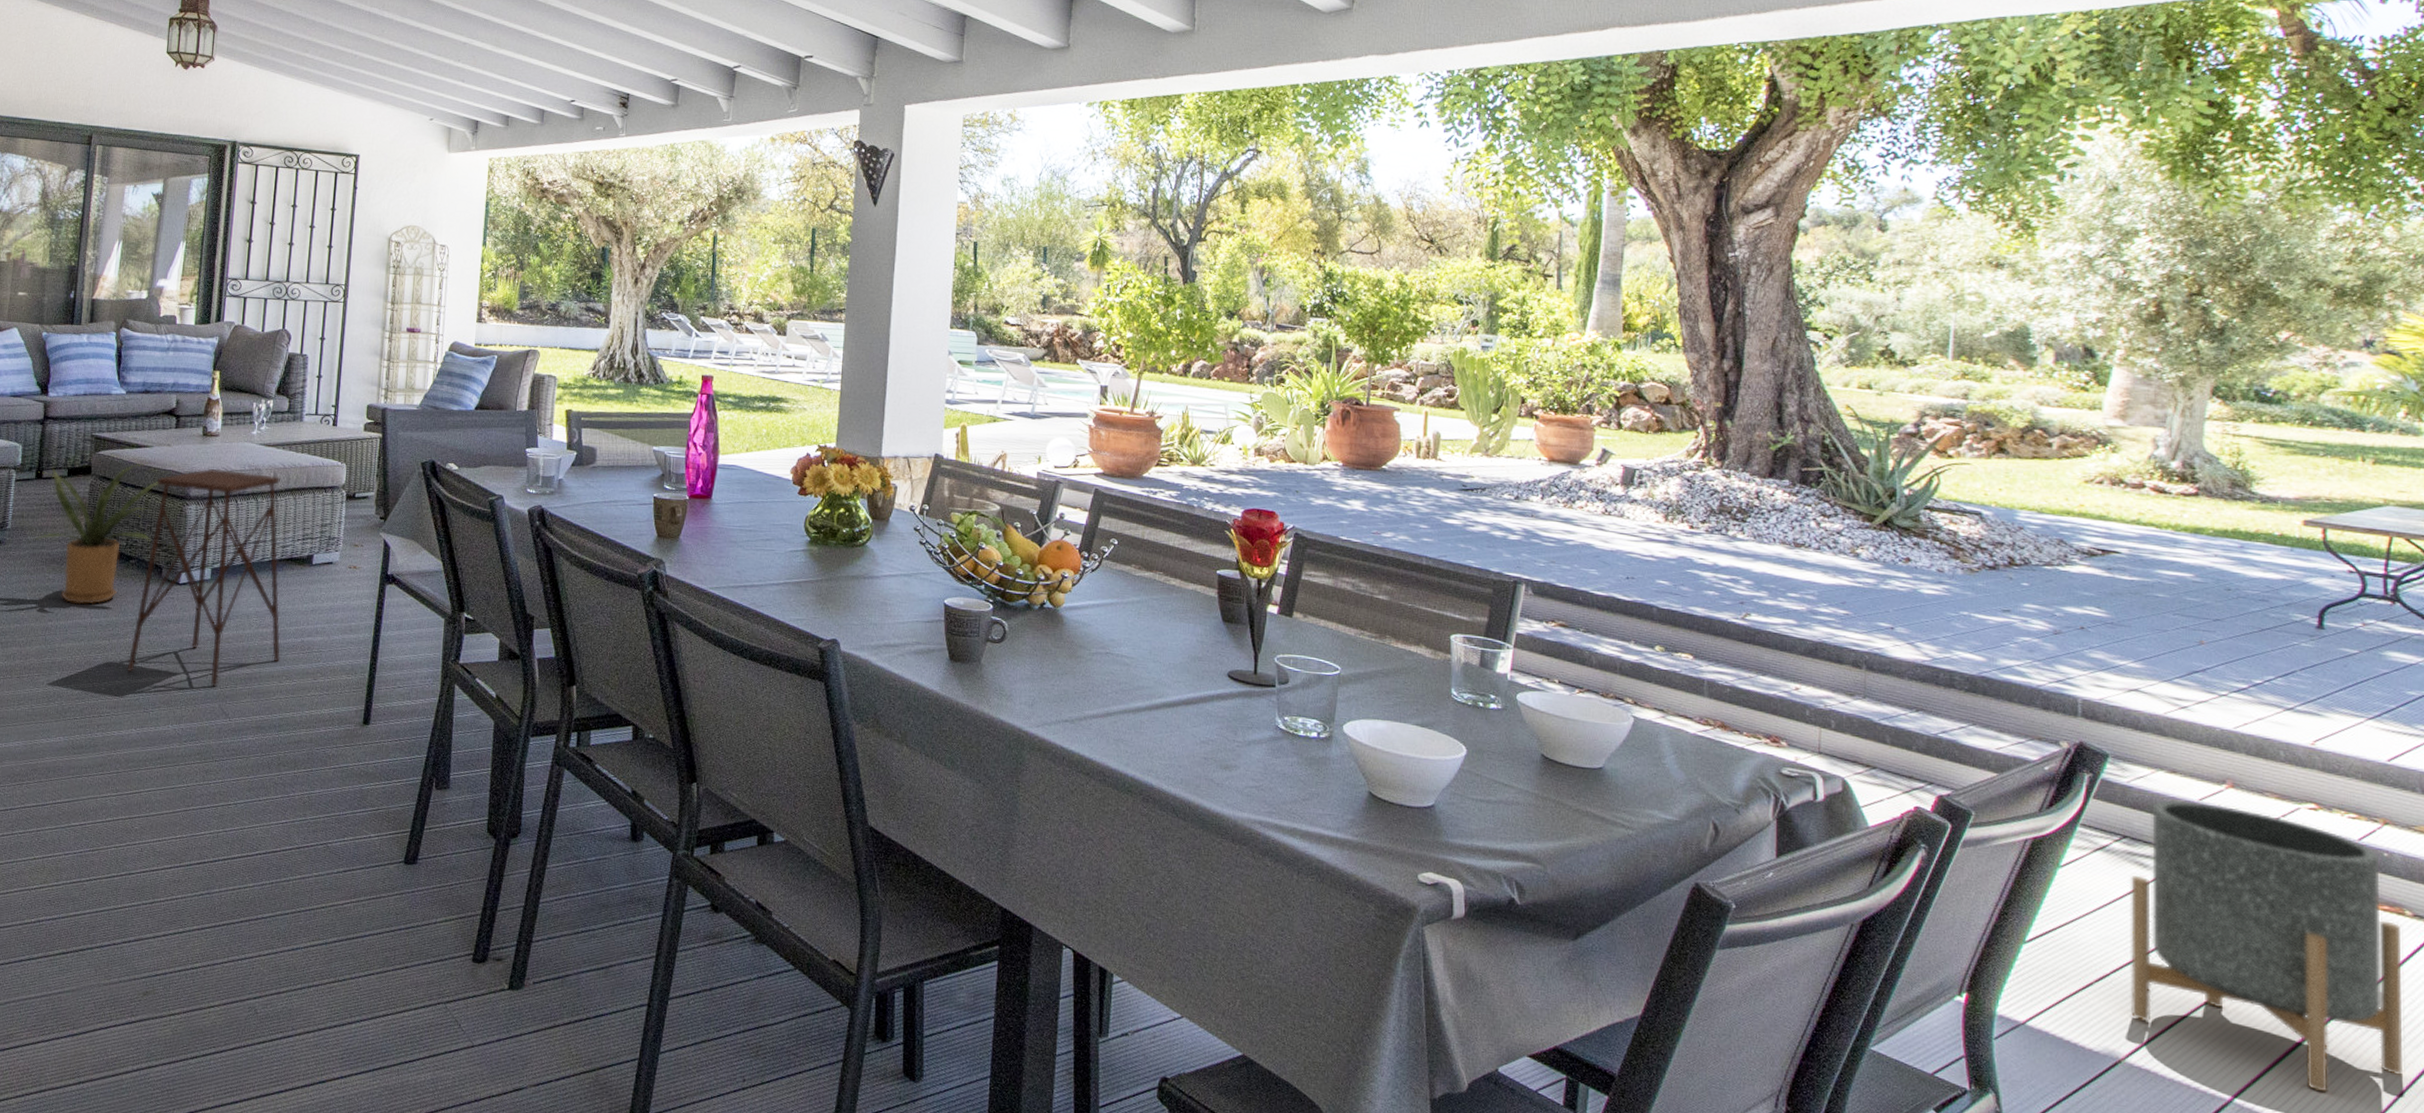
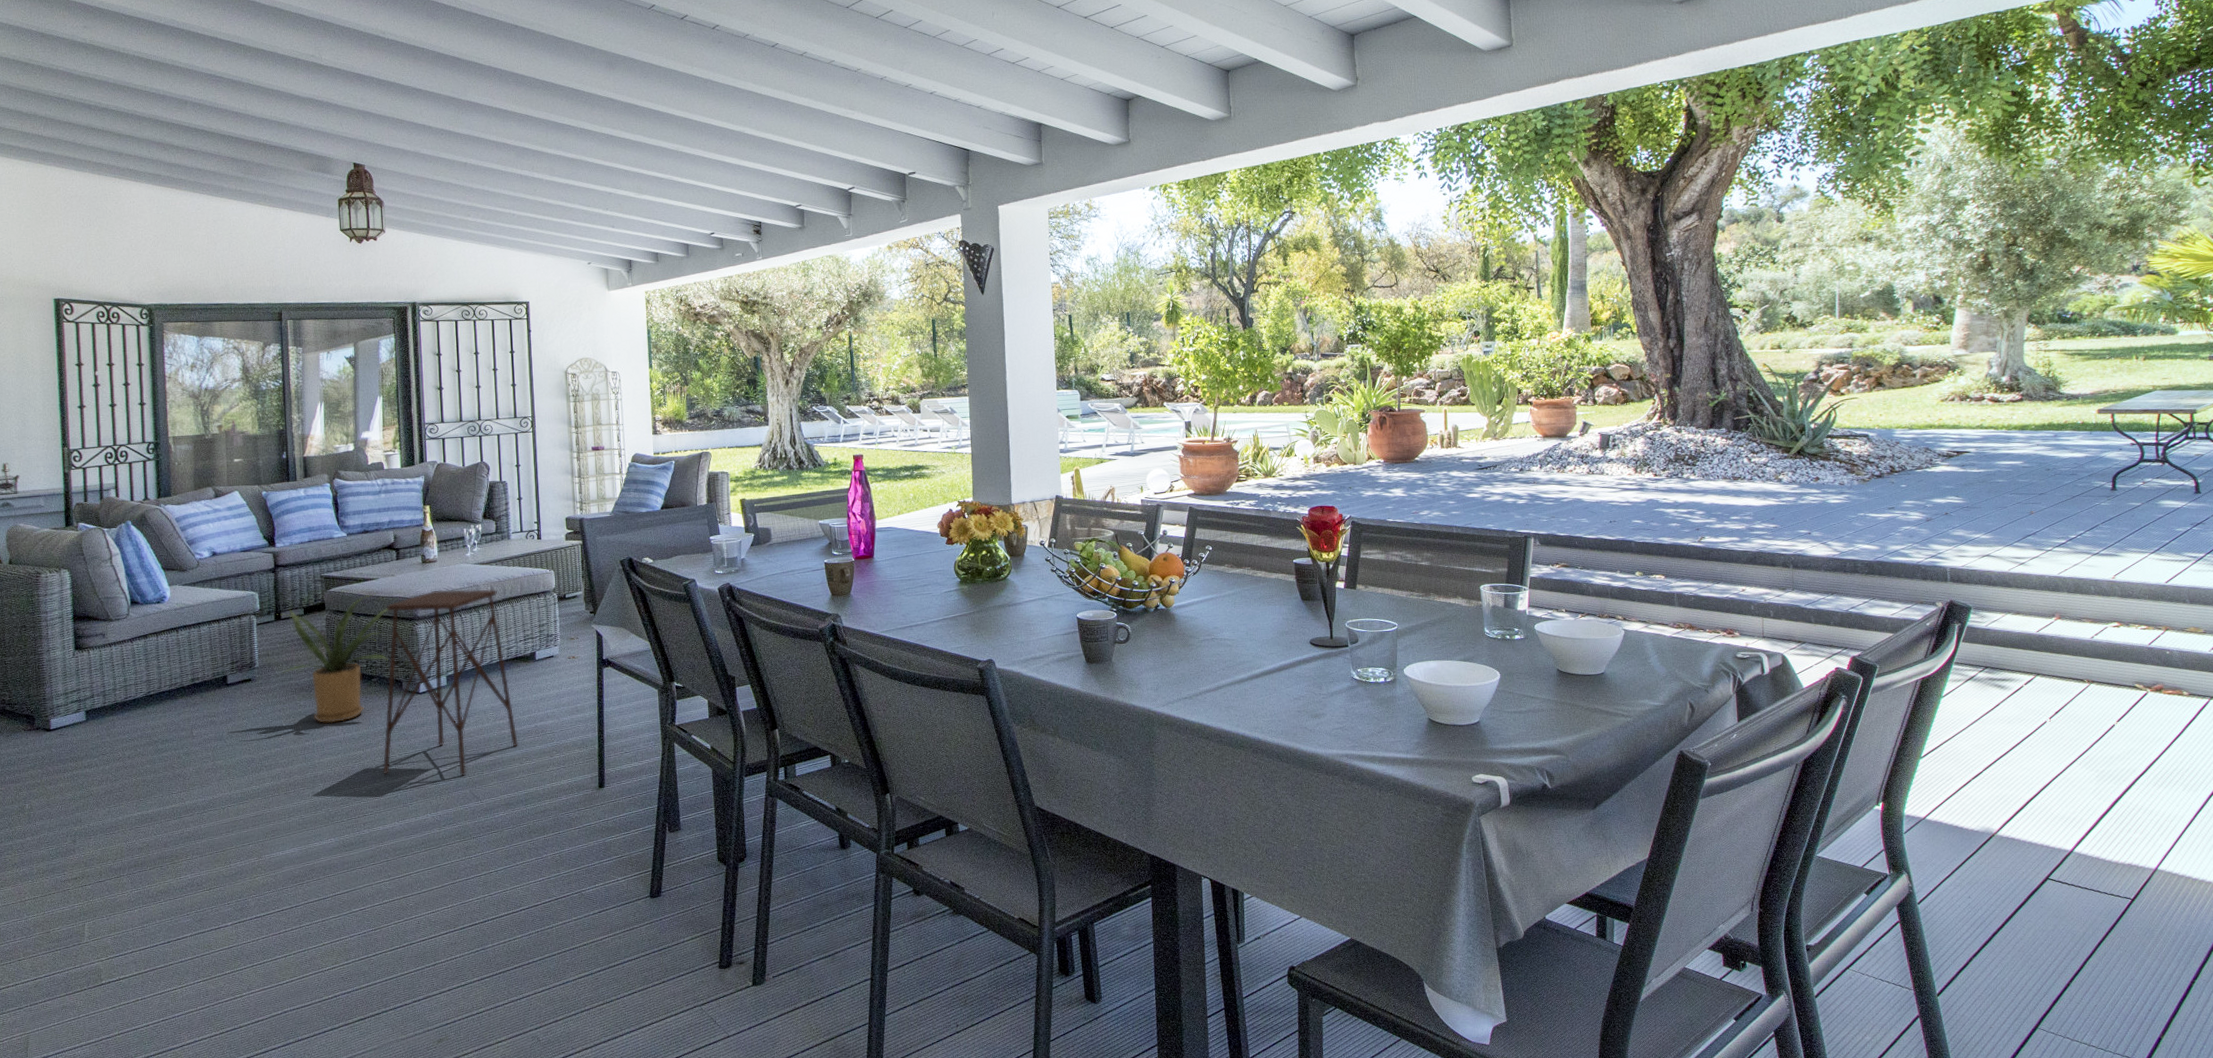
planter: present [2131,800,2402,1093] -> none [1993,633,2187,834]

